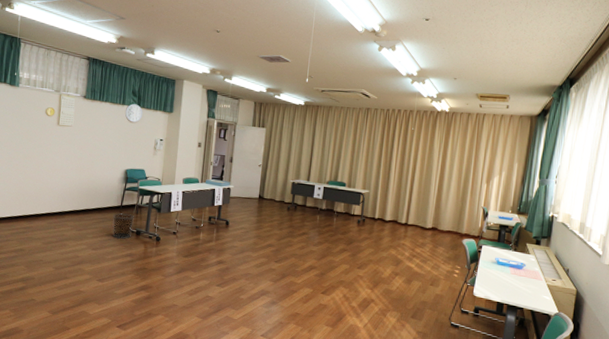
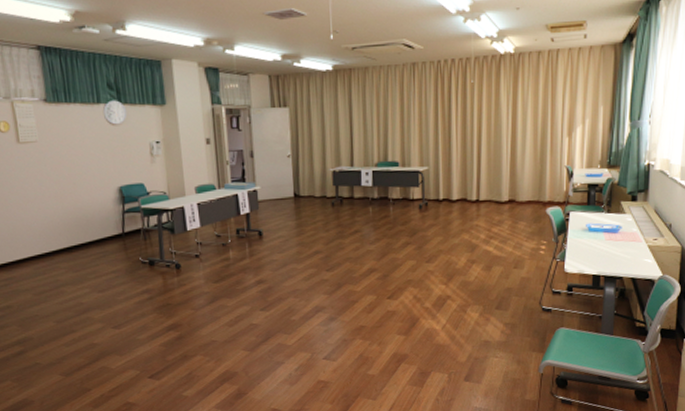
waste bin: present [112,213,134,239] -> none [116,241,143,274]

